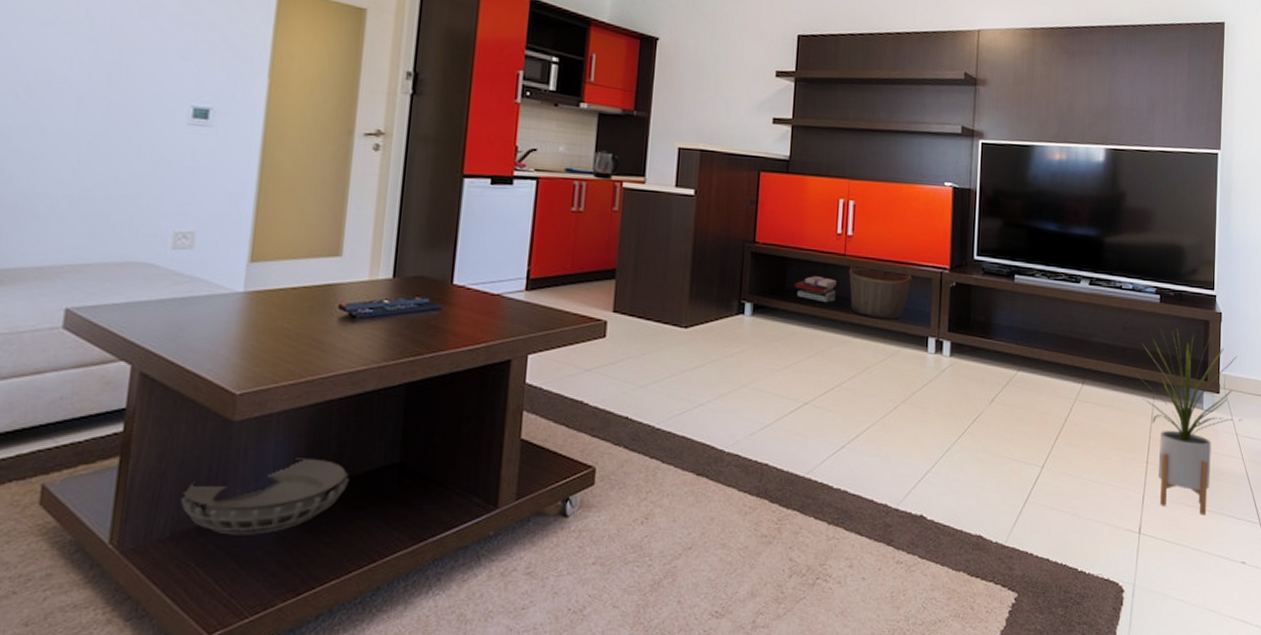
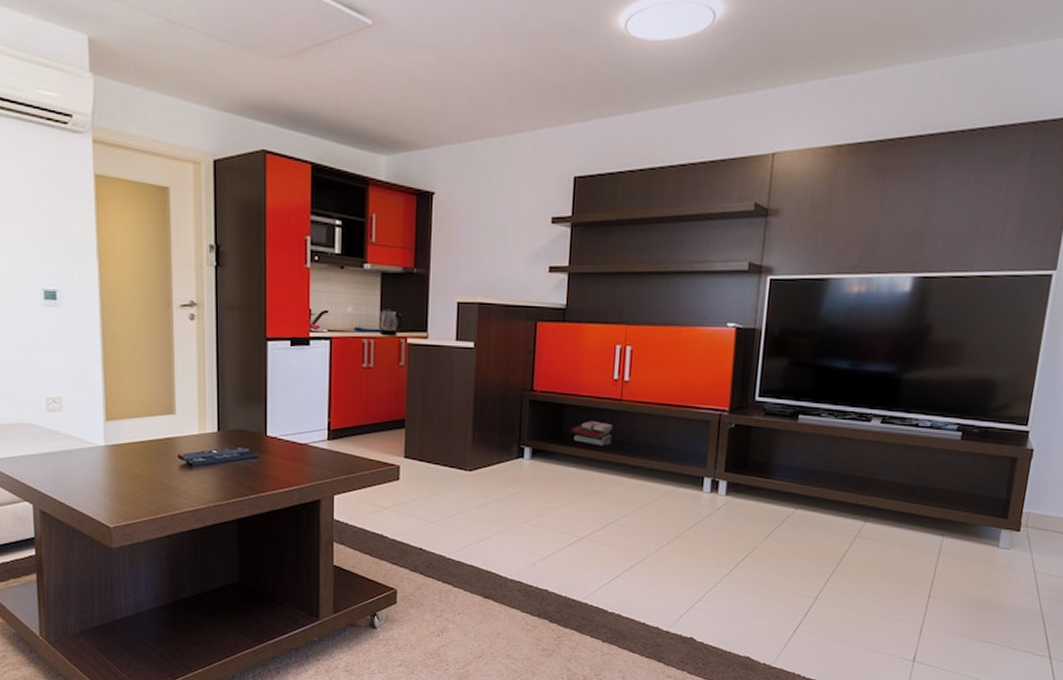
decorative bowl: present [180,458,350,535] -> none [83,577,203,634]
basket: present [848,265,913,321] -> none [625,410,690,462]
house plant: present [1136,327,1243,516] -> none [926,465,1047,648]

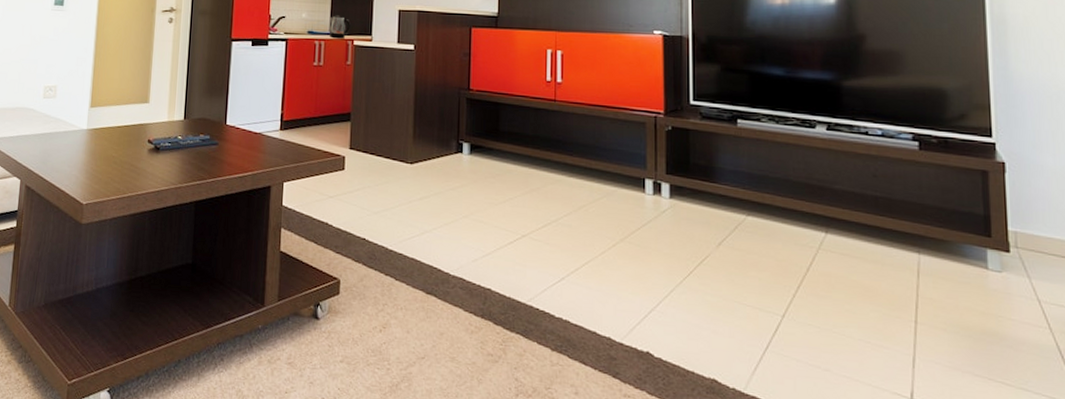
books: present [571,421,613,446] -> none [507,119,548,145]

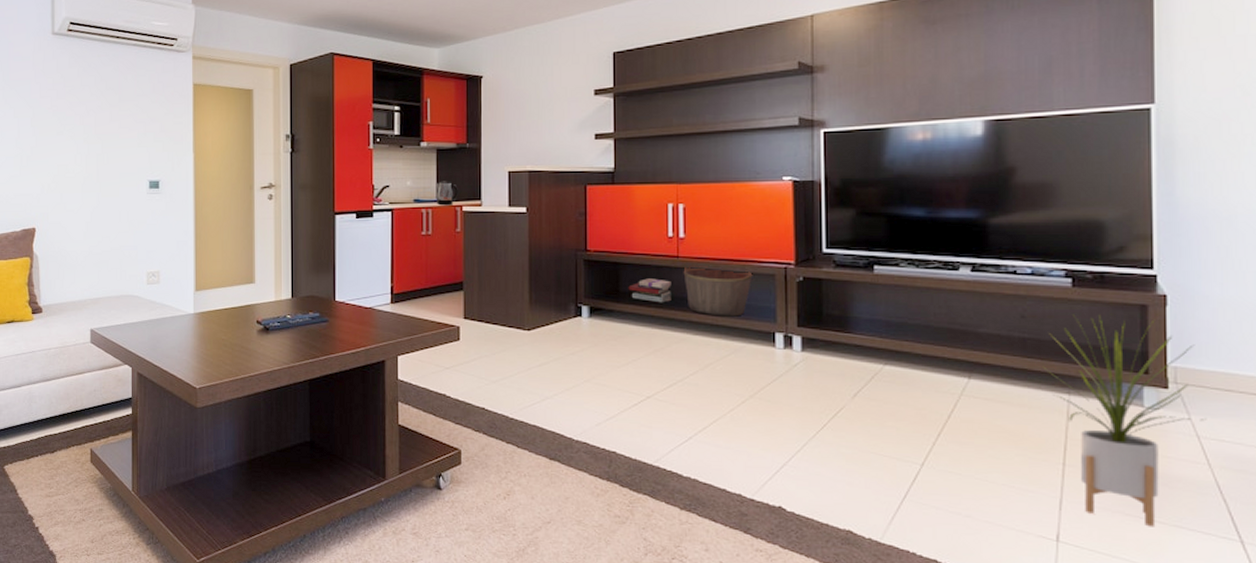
books: none [507,119,548,145] -> present [628,278,672,303]
basket: none [560,110,625,162] -> present [683,266,753,318]
house plant: none [894,176,1046,389] -> present [1043,314,1207,527]

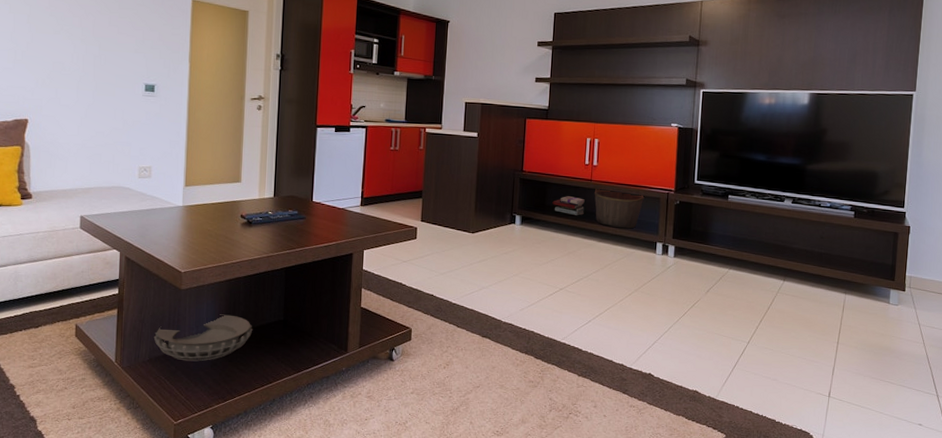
decorative bowl: none [170,435,277,490] -> present [153,314,253,362]
kettle: present [437,181,459,206] -> none [405,105,424,127]
house plant: present [1043,314,1207,527] -> none [831,237,926,386]

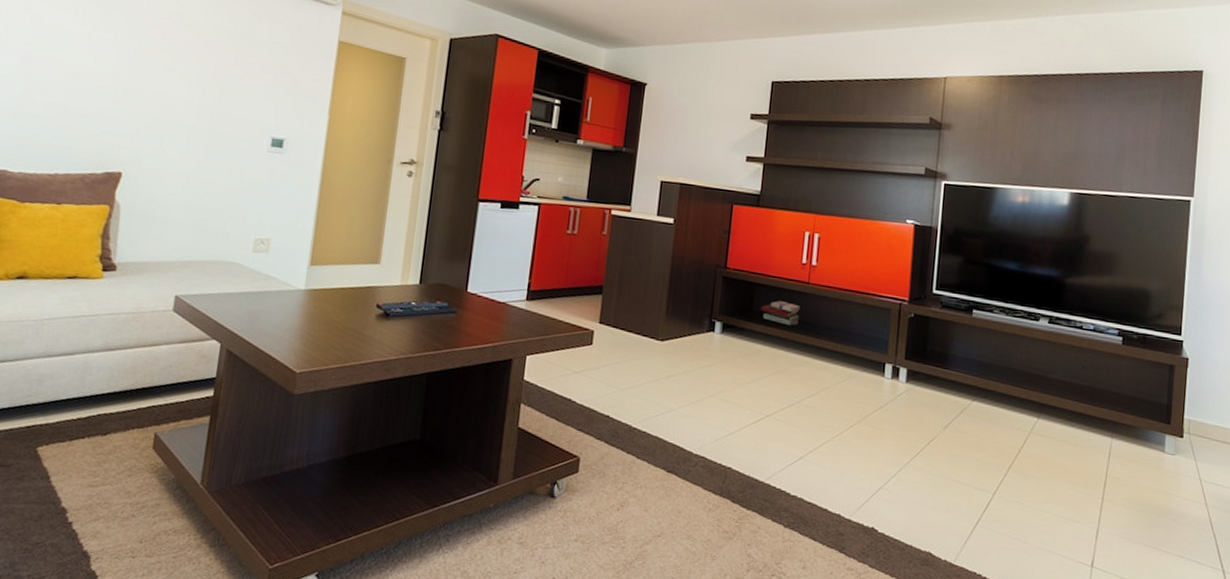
decorative bowl: present [153,314,253,362] -> none [252,428,381,488]
basket: present [594,188,645,230] -> none [811,293,872,345]

